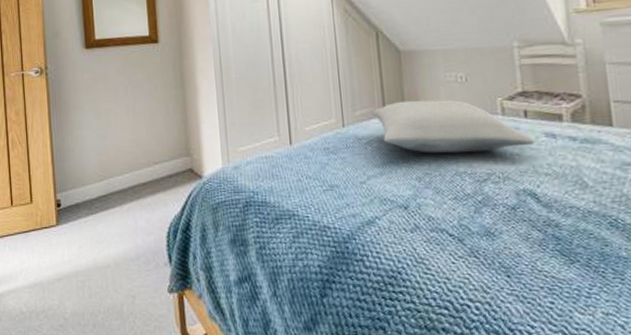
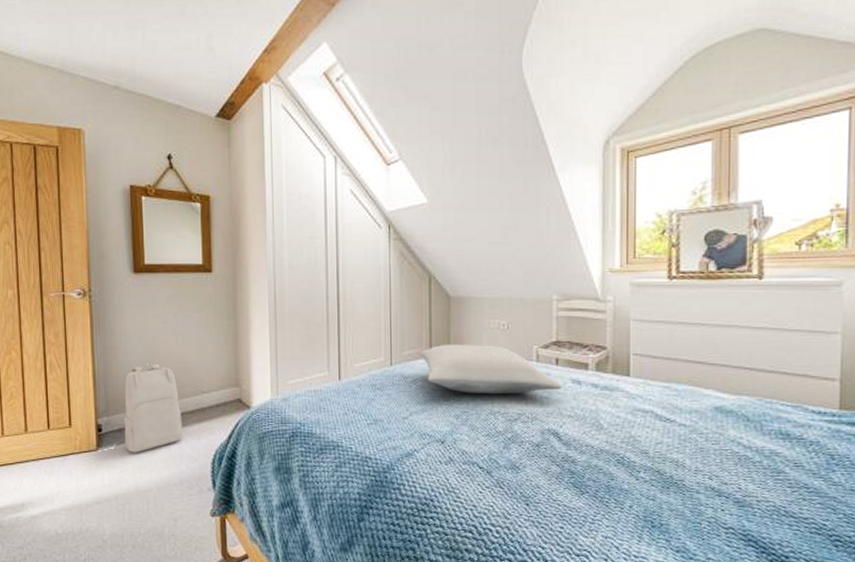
backpack: none [80,136,138,228] -> present [124,363,183,453]

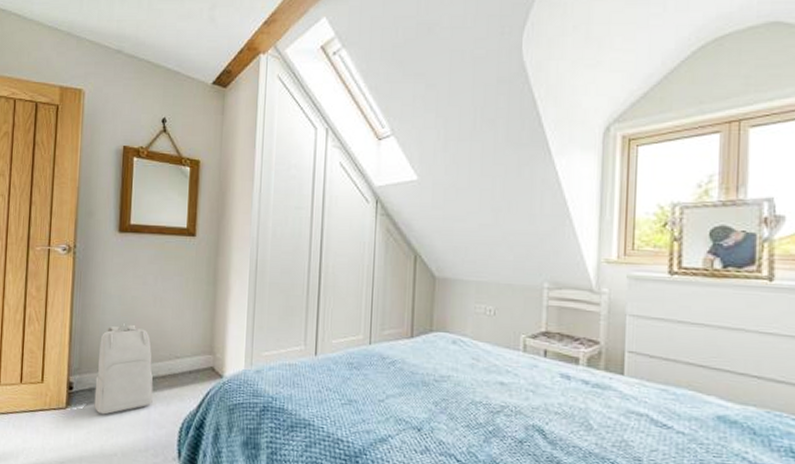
pillow: present [420,344,562,395] -> none [400,326,550,385]

